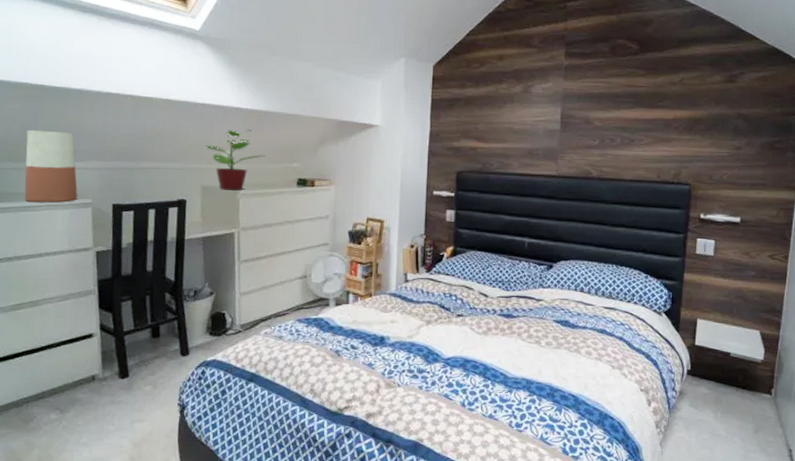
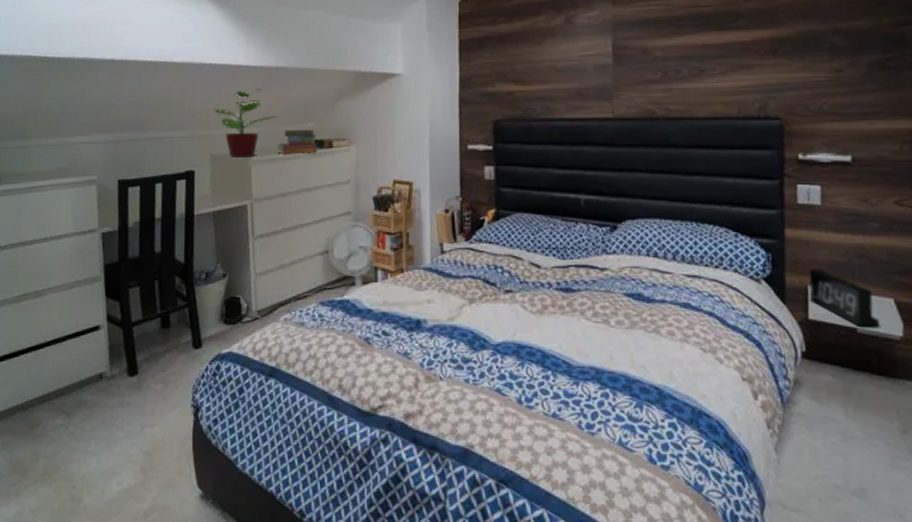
vase: present [24,130,78,204] -> none [29,105,82,183]
books: none [264,168,301,191] -> present [278,129,317,155]
alarm clock: none [698,305,747,353] -> present [808,268,879,328]

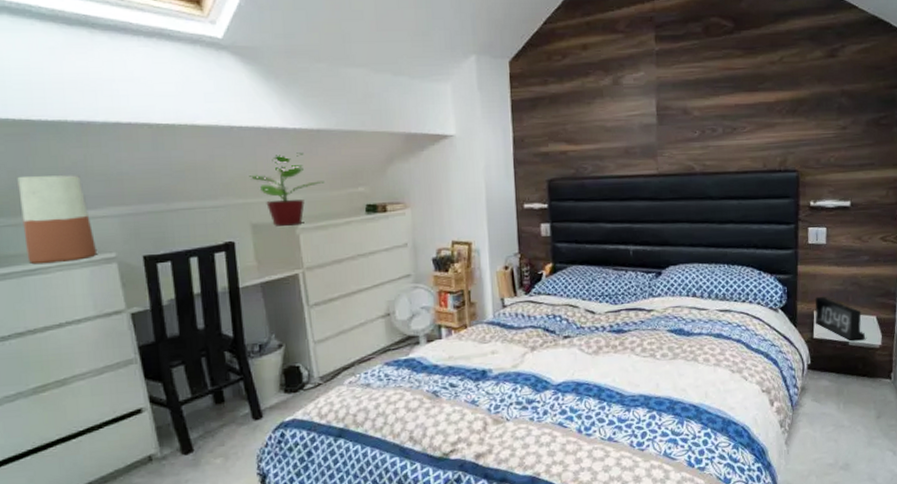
vase: none [29,105,82,183] -> present [17,175,96,265]
books: present [278,129,317,155] -> none [327,194,370,222]

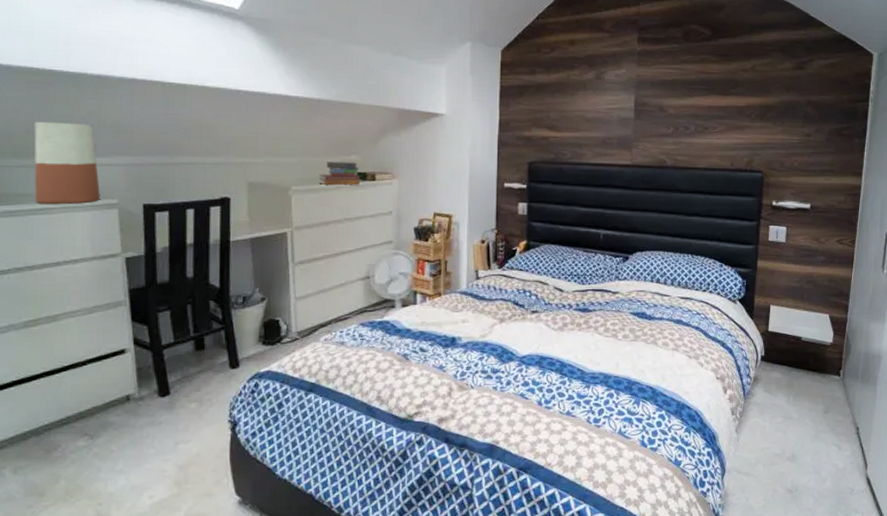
potted plant: present [249,152,325,227] -> none [250,119,320,188]
books: none [327,194,370,222] -> present [319,161,360,186]
alarm clock: present [814,296,865,341] -> none [771,291,817,337]

